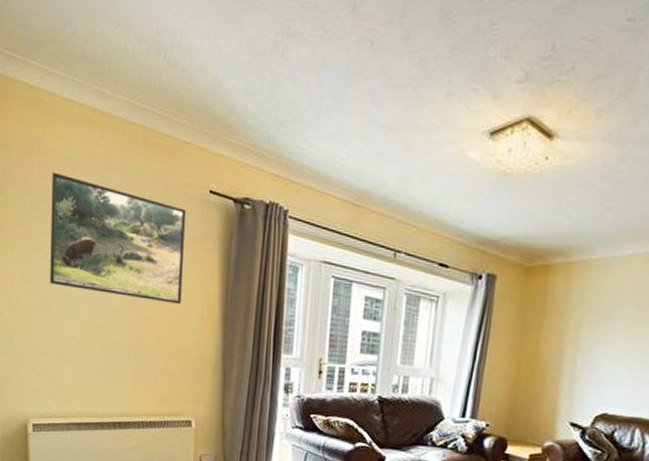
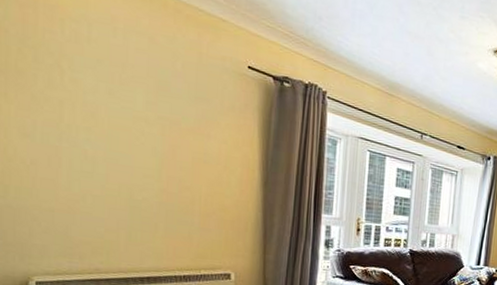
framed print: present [50,172,187,304] -> none [59,27,224,167]

